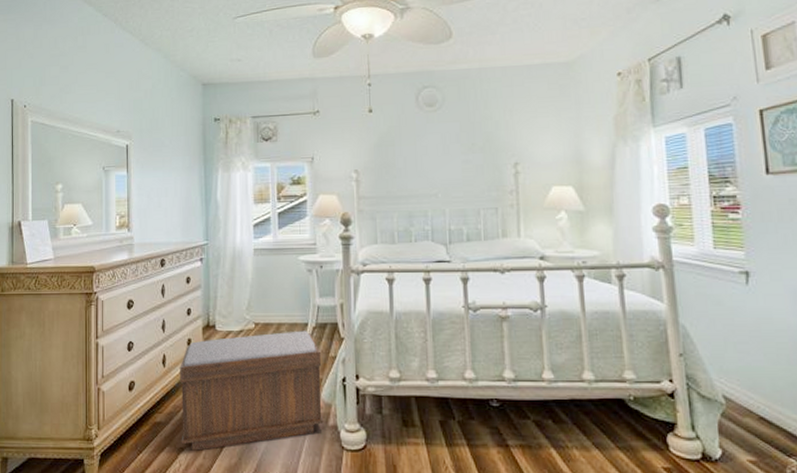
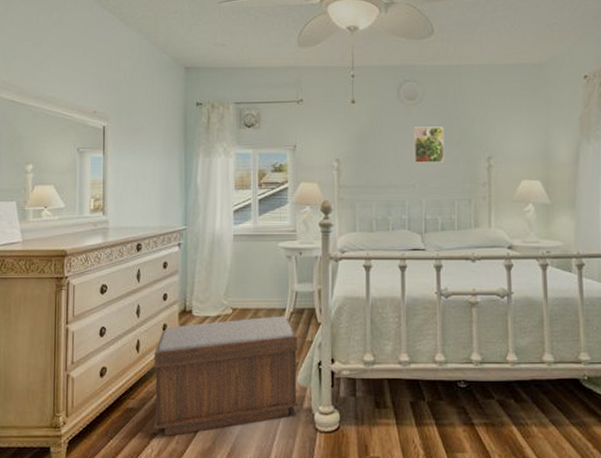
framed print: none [434,133,469,172] -> present [413,126,445,163]

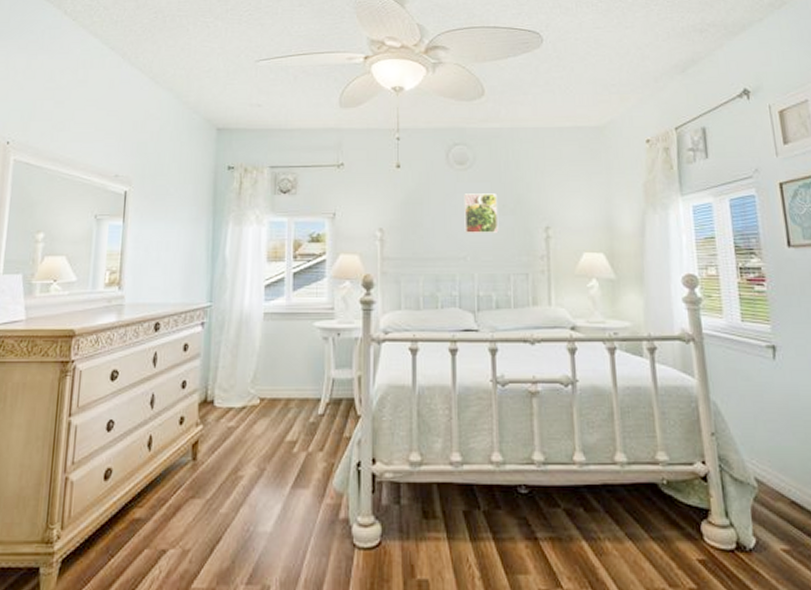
bench: present [154,316,299,436] -> none [163,407,335,553]

